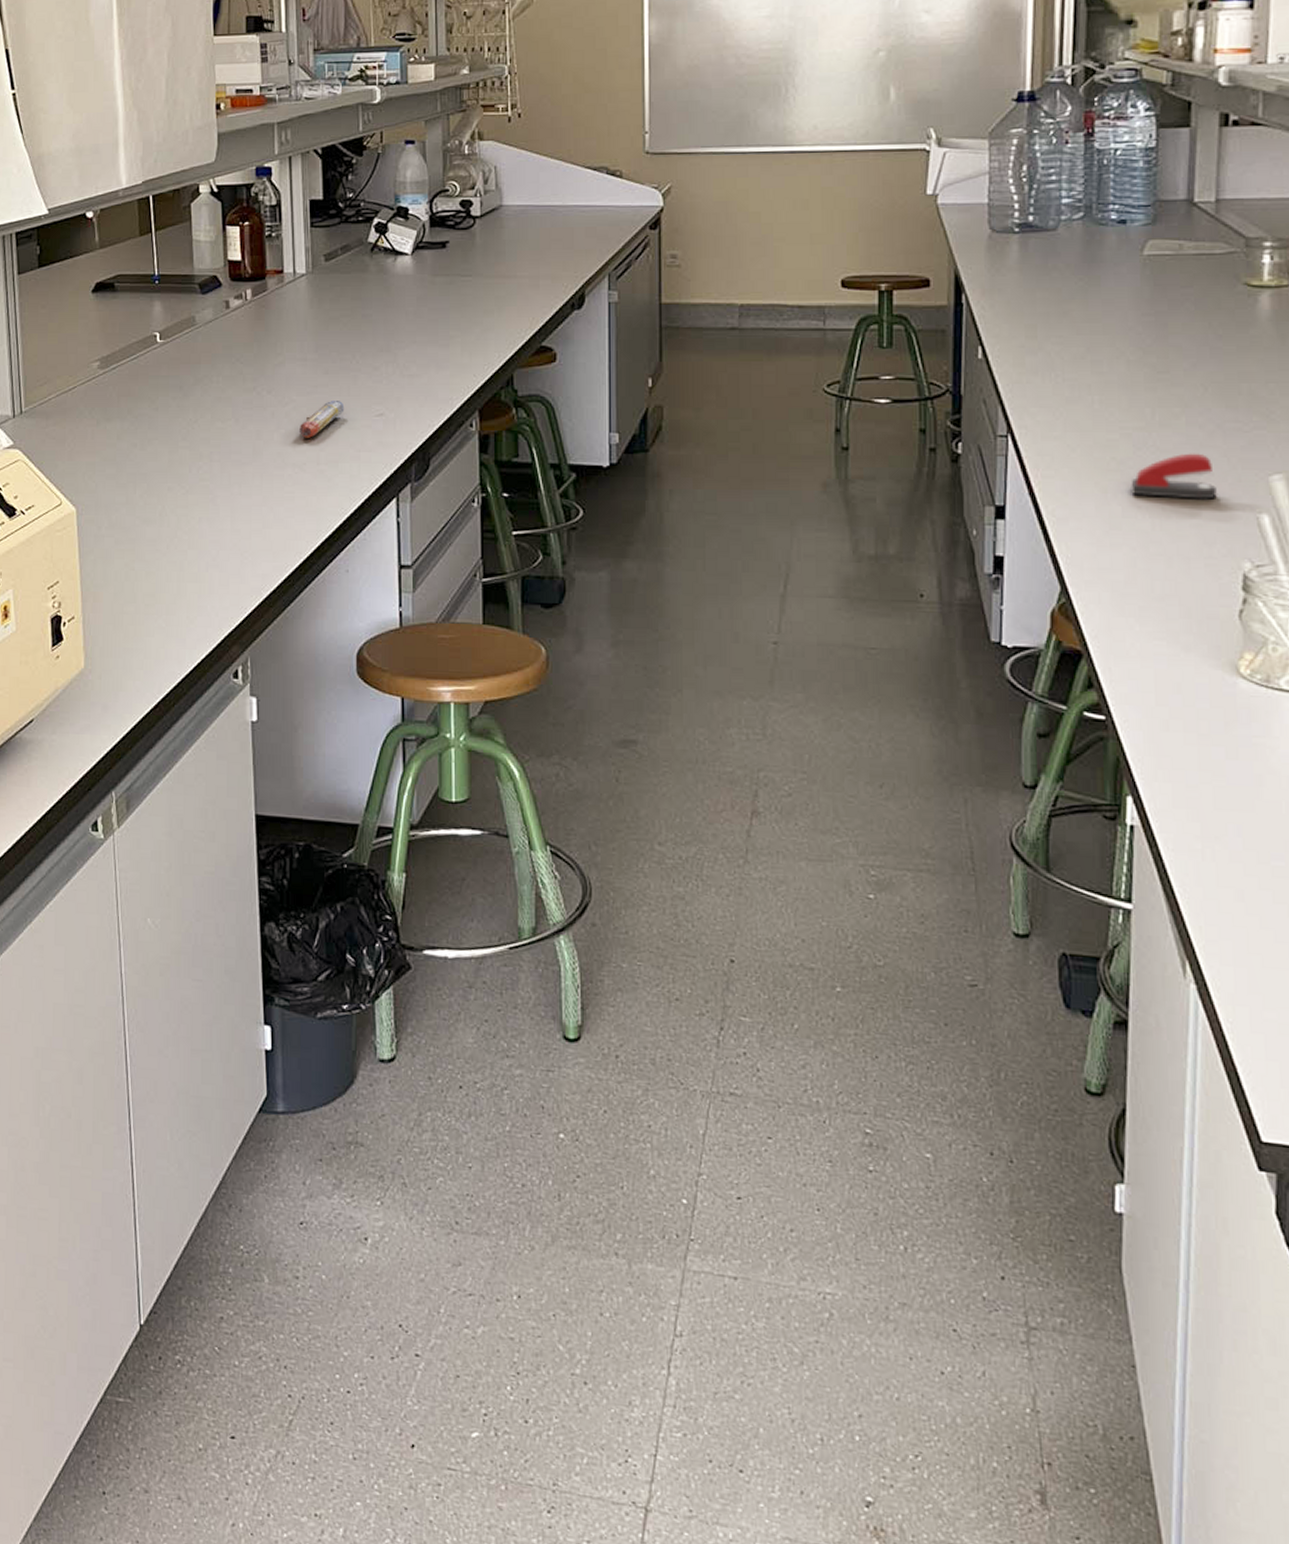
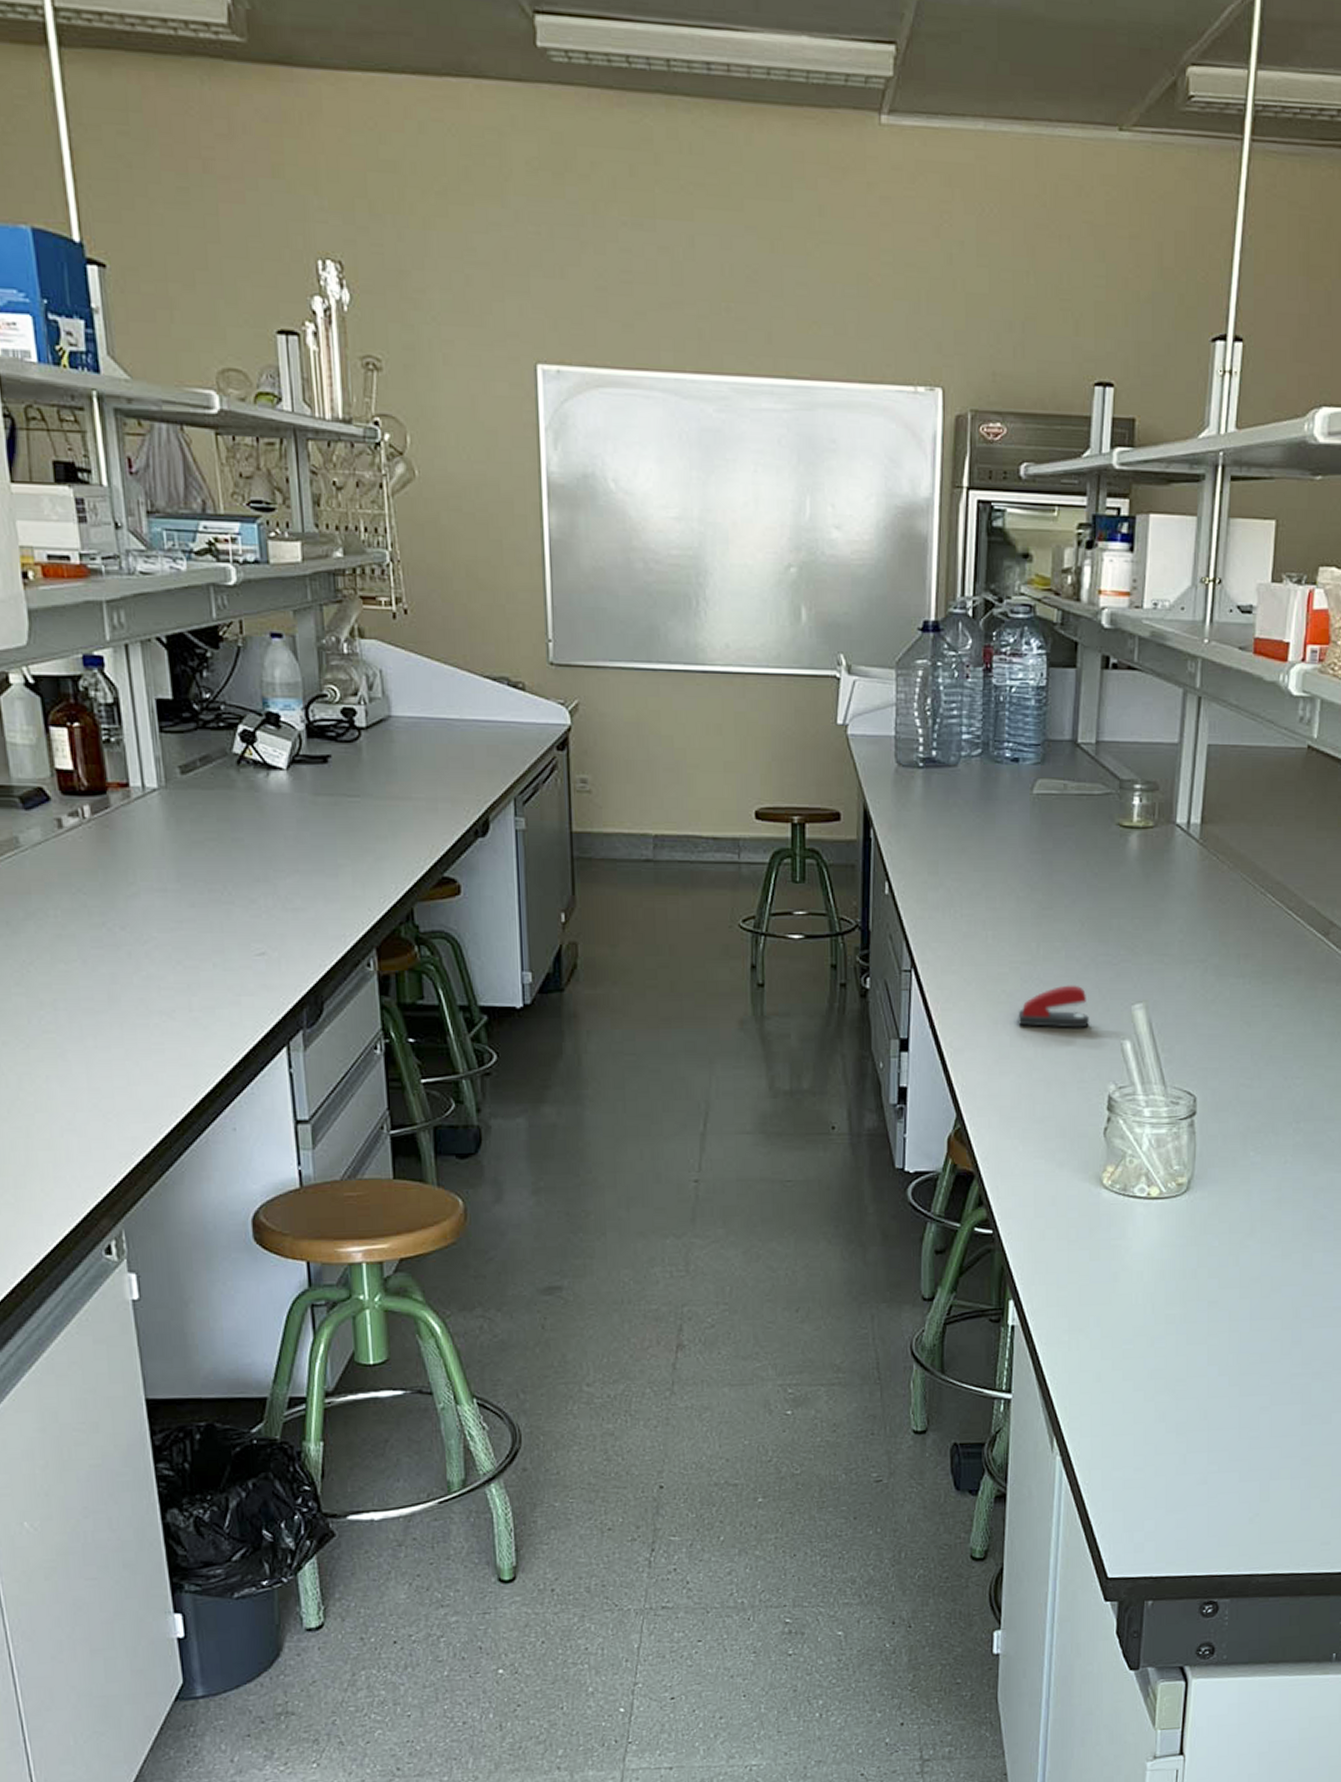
marker pen: present [300,401,345,438] -> none [164,938,218,981]

